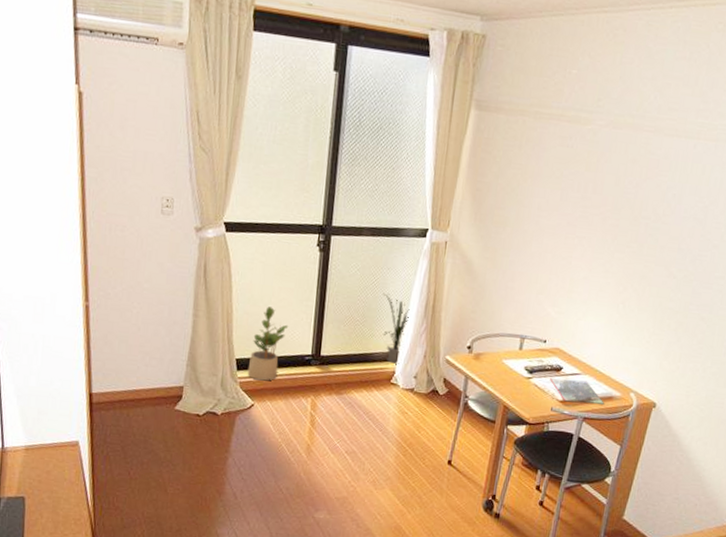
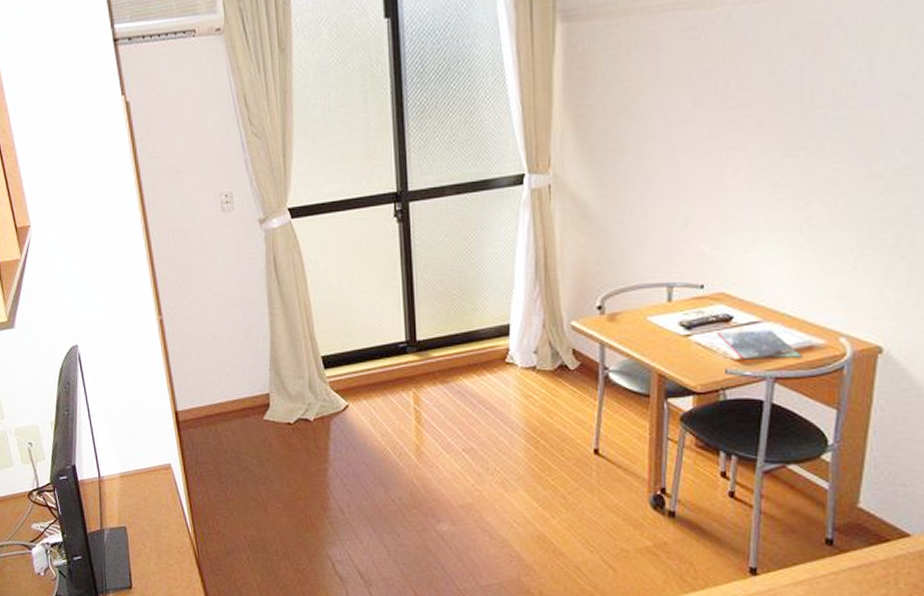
potted plant: present [247,306,289,381] -> none [336,293,375,377]
house plant: present [382,293,410,364] -> none [480,258,517,339]

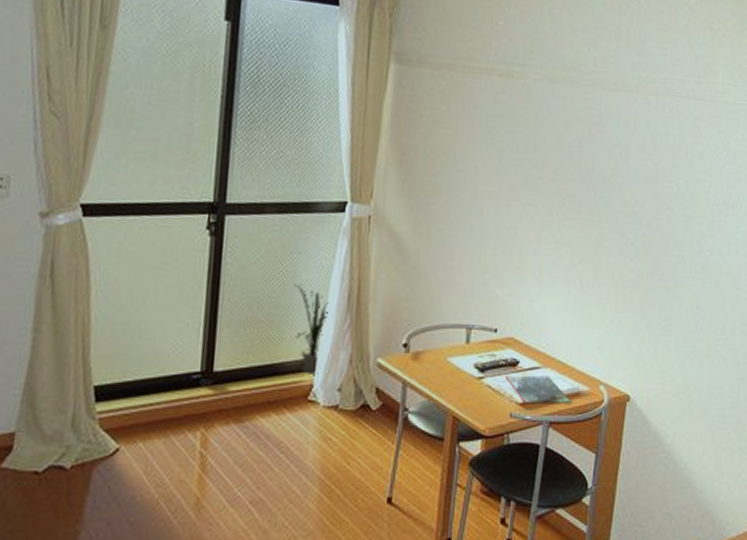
house plant: none [480,258,517,339] -> present [293,284,329,375]

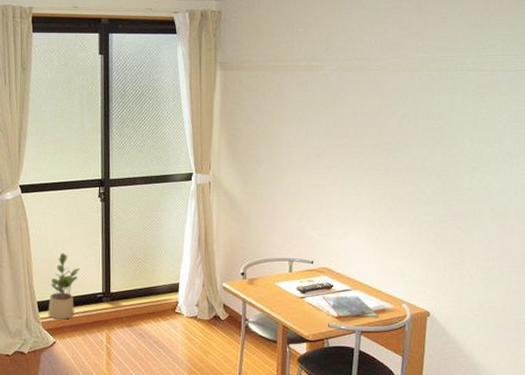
potted plant: none [110,311,170,414] -> present [48,253,81,320]
house plant: present [293,284,329,375] -> none [159,232,185,295]

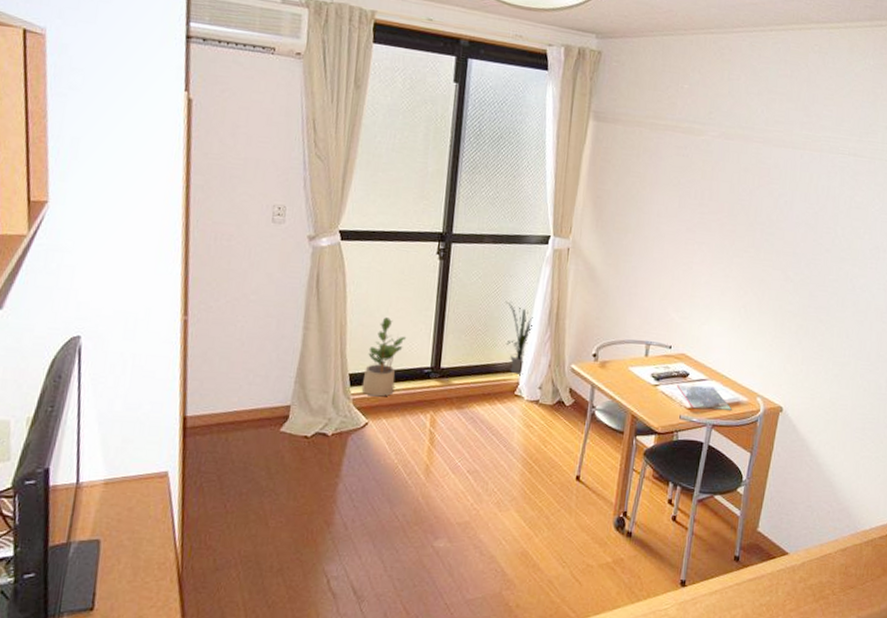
house plant: none [159,232,185,295] -> present [505,301,533,375]

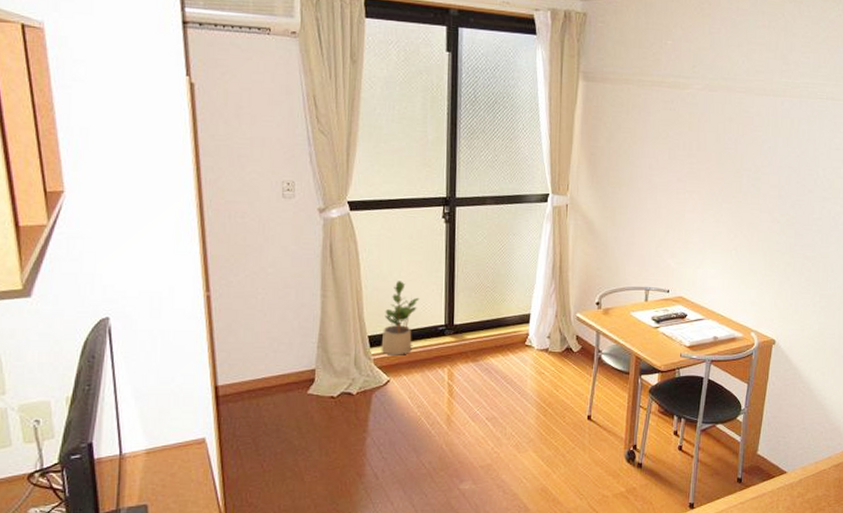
house plant: present [505,301,533,375] -> none [510,258,538,326]
magazine: present [677,385,732,412] -> none [676,325,728,347]

